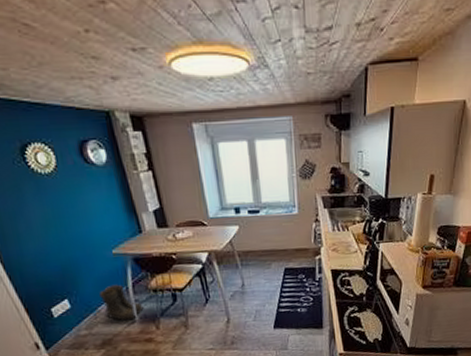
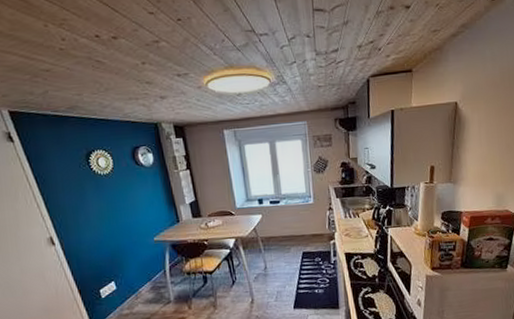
boots: present [99,284,145,321] -> none [141,267,180,302]

